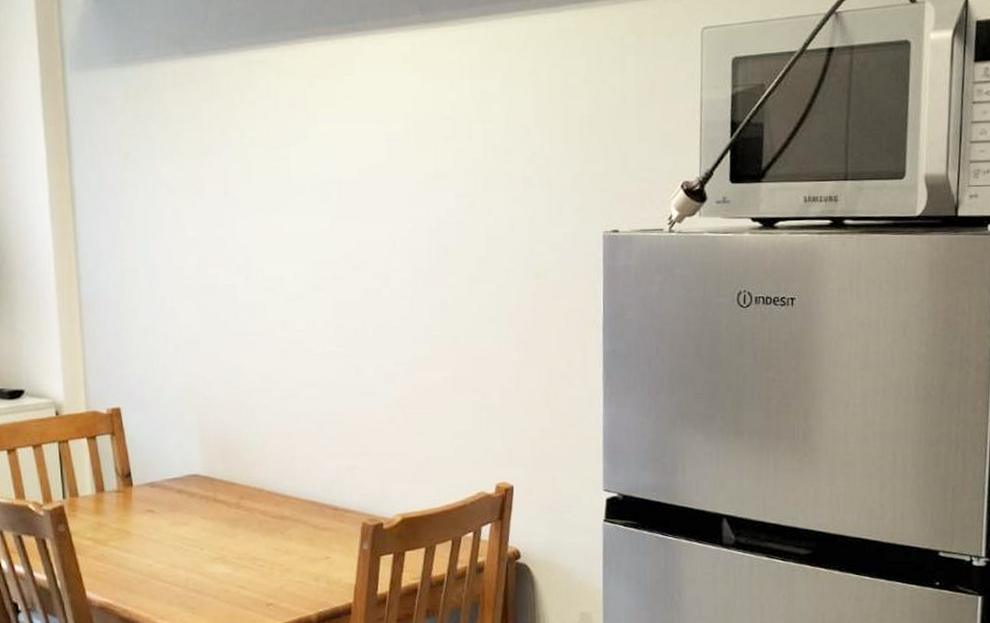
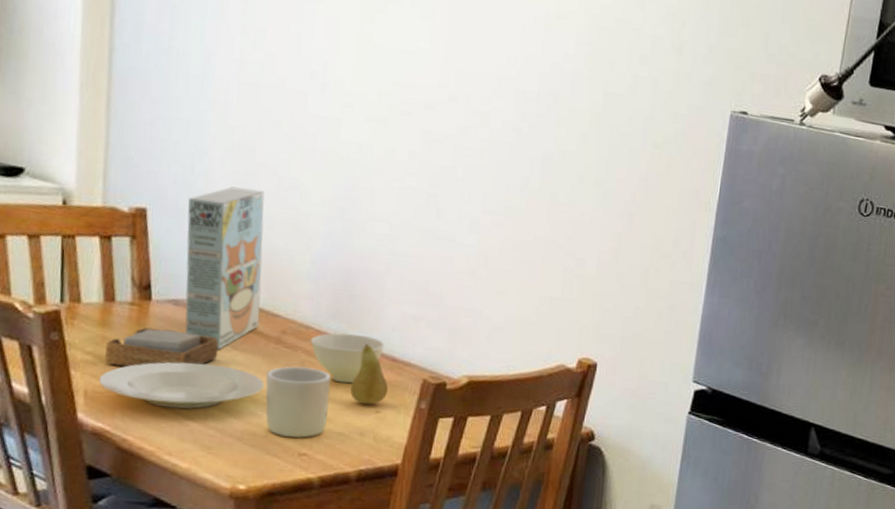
plate: none [99,534,231,578] -> present [99,362,265,409]
napkin holder: none [102,509,191,547] -> present [105,327,219,367]
cereal box: none [151,376,221,521] -> present [185,186,265,350]
mug: none [232,526,287,590] -> present [265,366,332,438]
bowl: none [264,491,326,536] -> present [310,333,385,384]
fruit: none [302,497,334,552] -> present [350,343,388,405]

